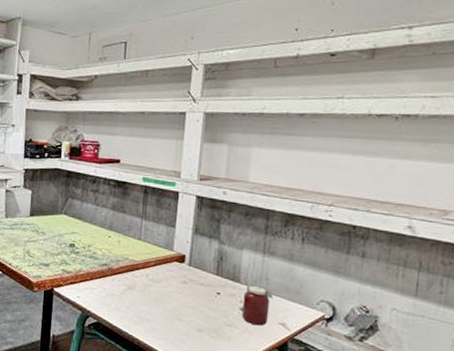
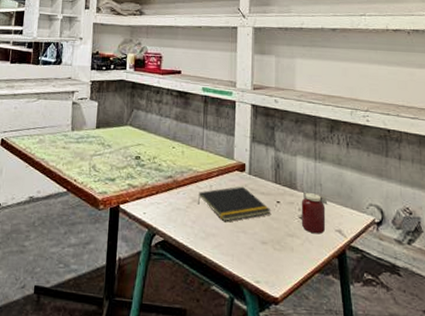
notepad: none [132,276,210,309] -> present [197,186,271,222]

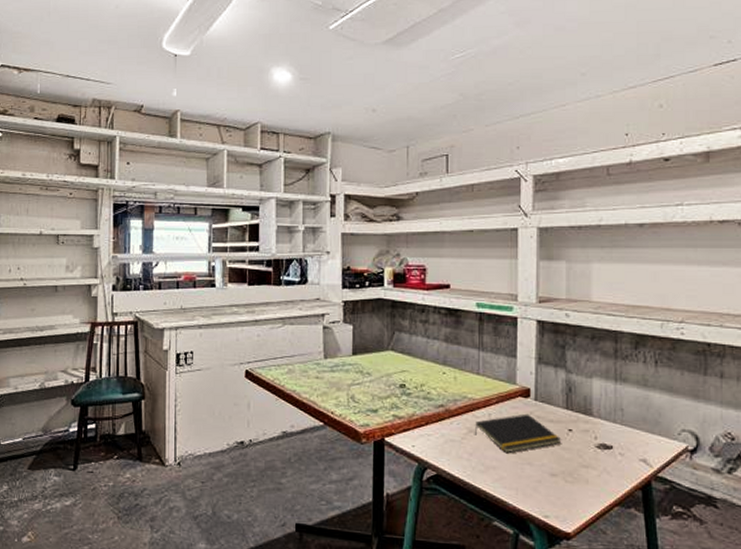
jar: present [301,191,328,234] -> none [598,418,631,465]

